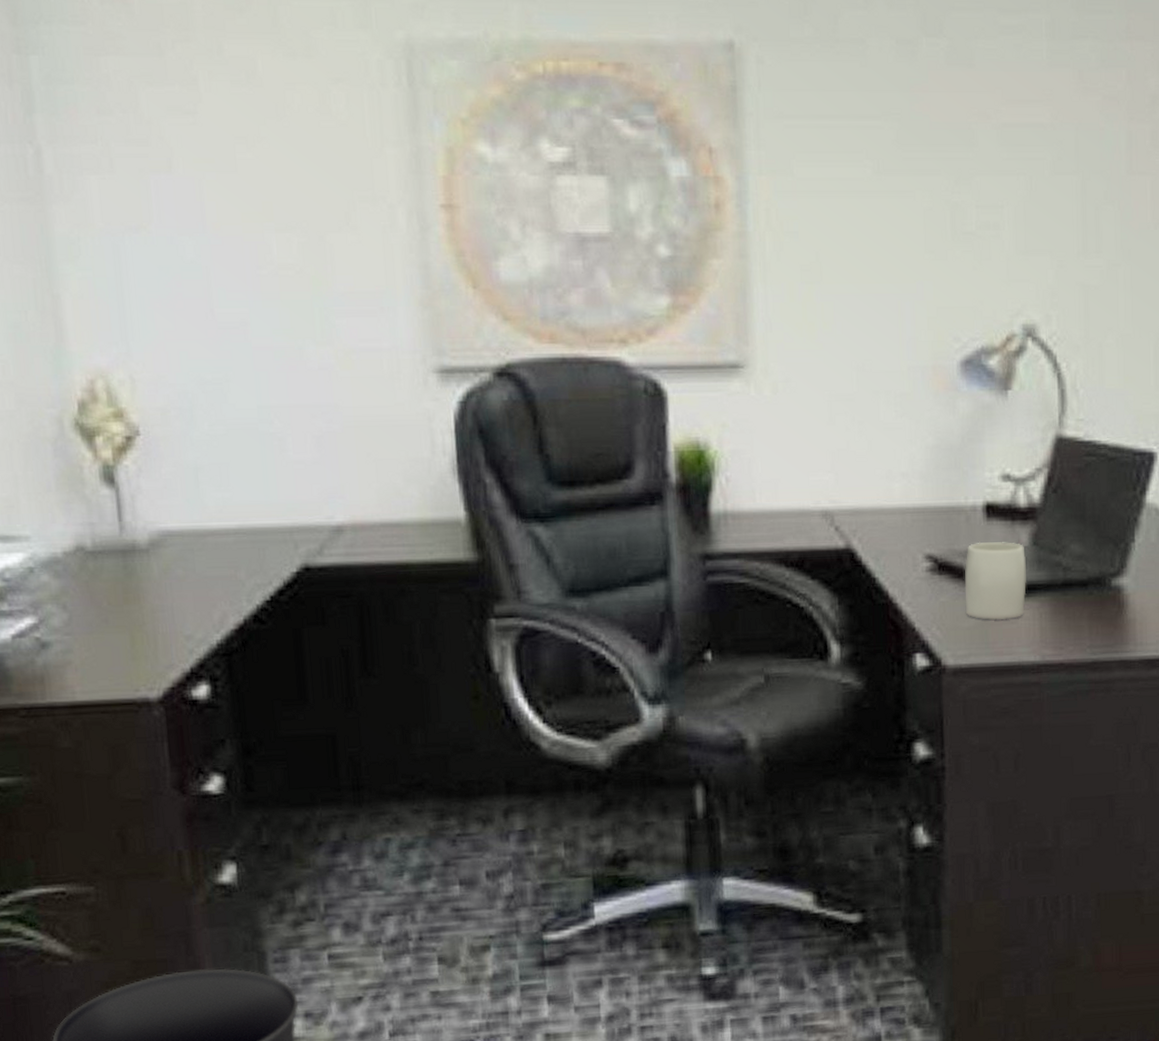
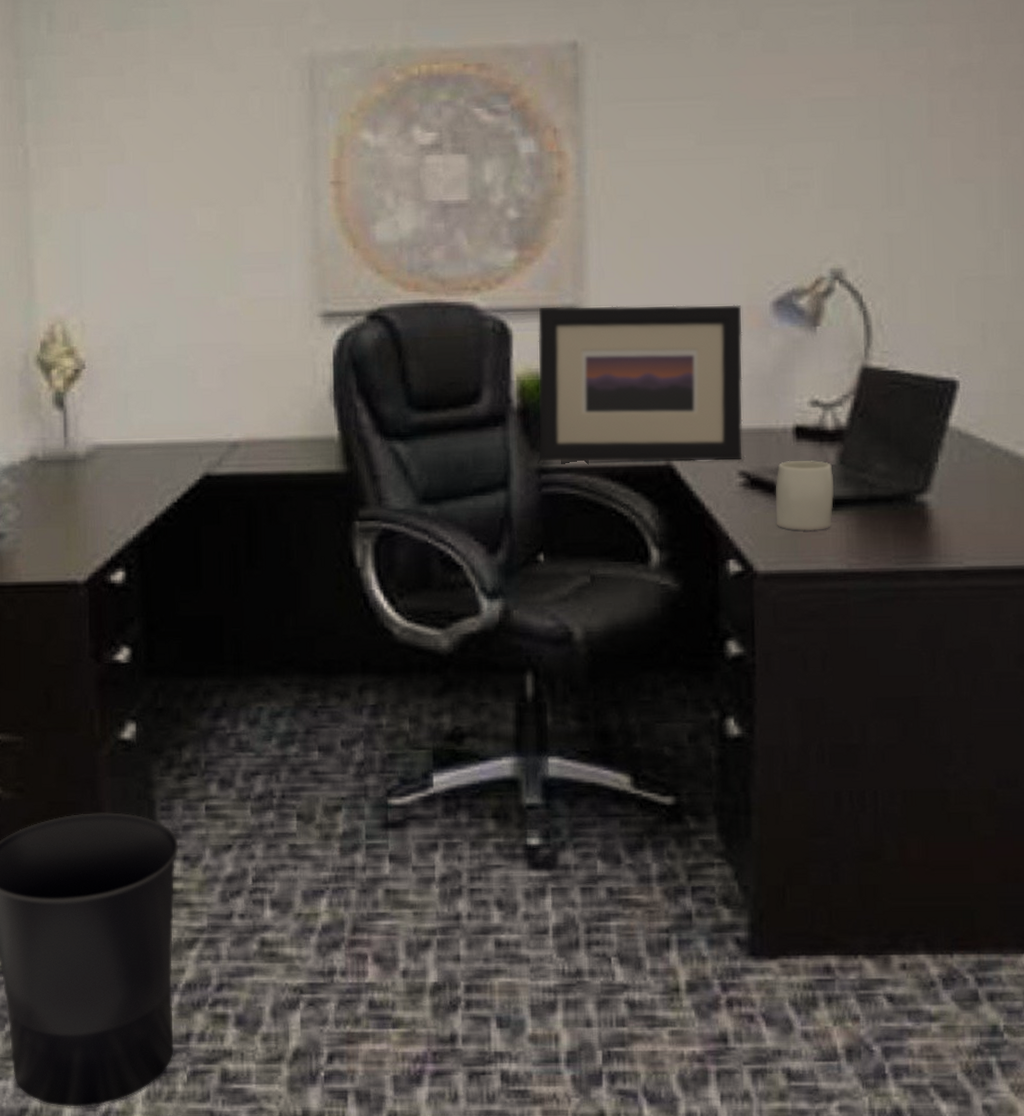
picture frame: none [697,364,929,546] -> present [538,304,743,462]

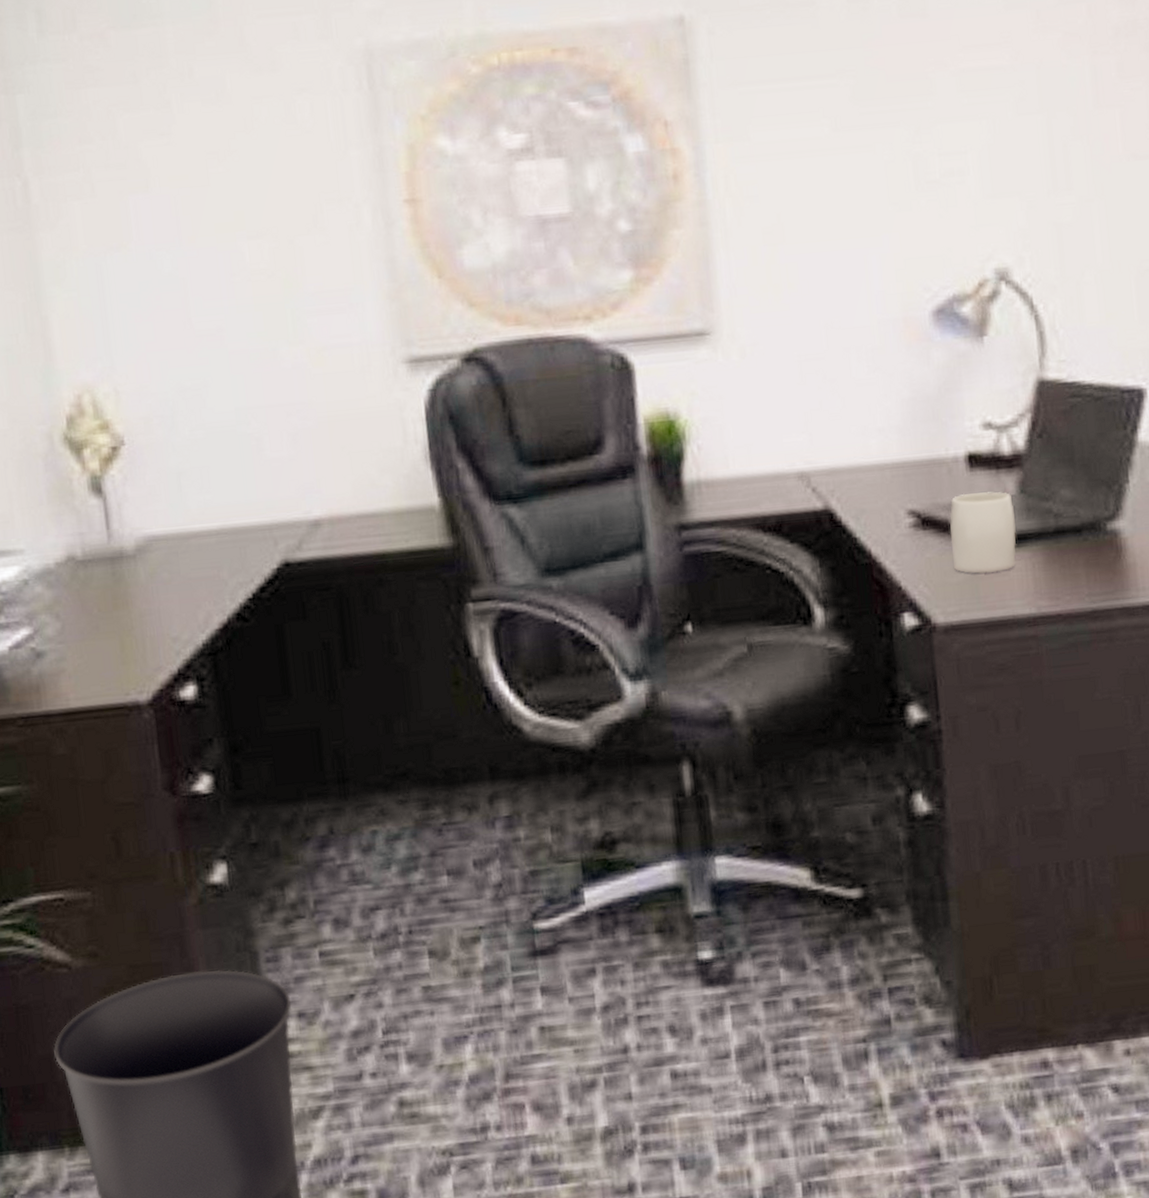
picture frame: present [538,304,743,462] -> none [663,317,909,516]

